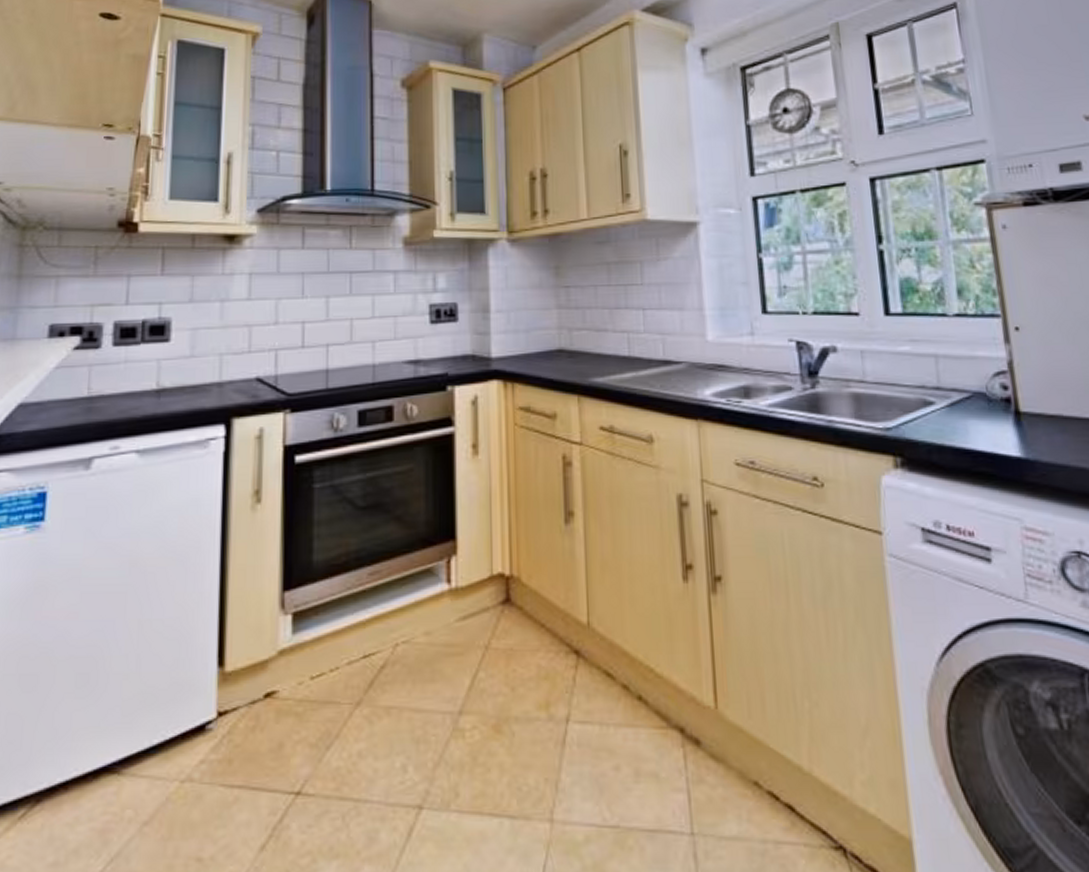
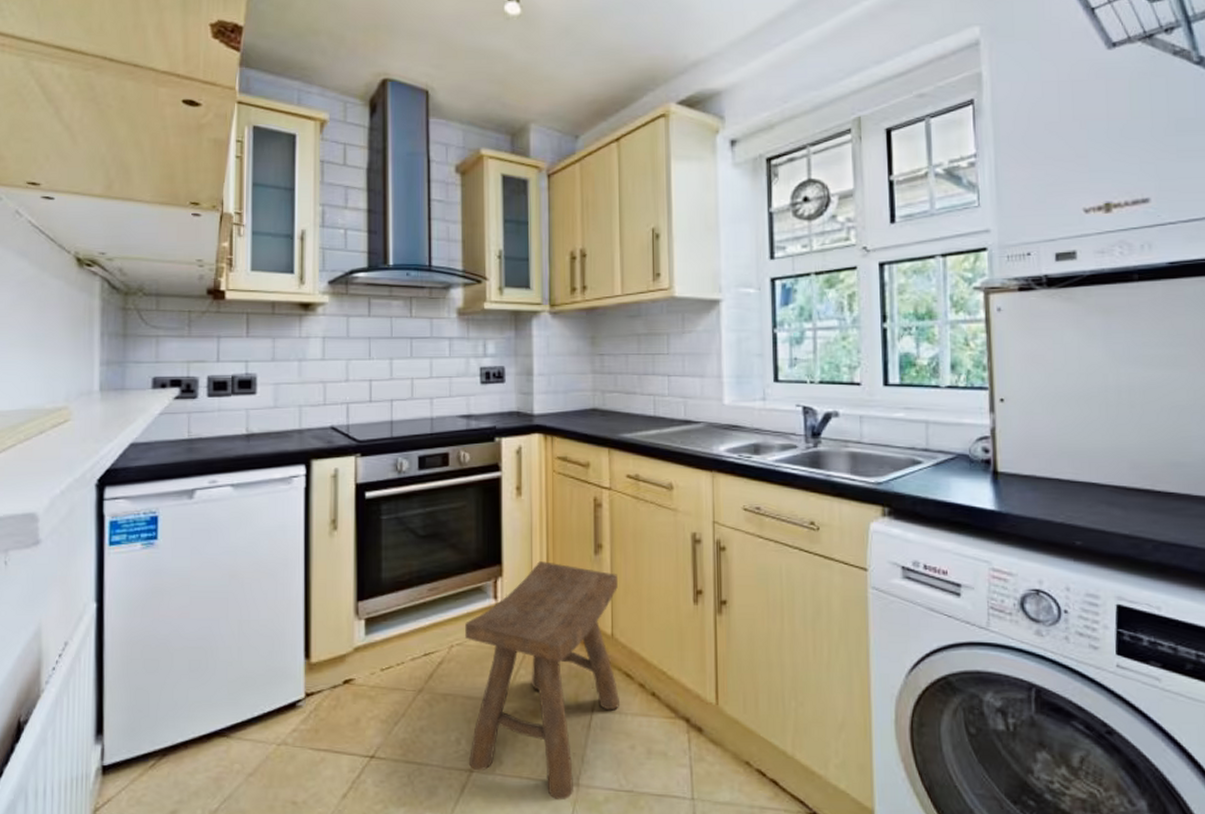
stool: none [413,534,599,843] -> present [465,561,619,801]

